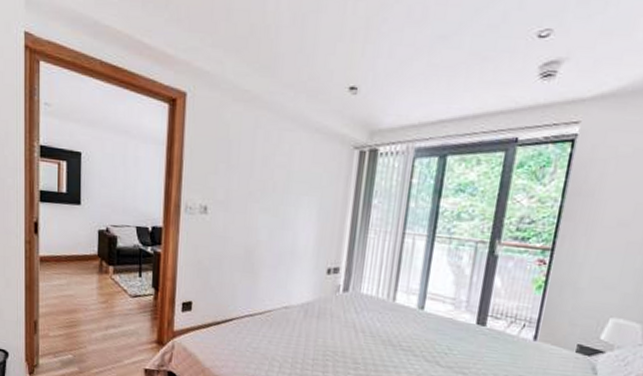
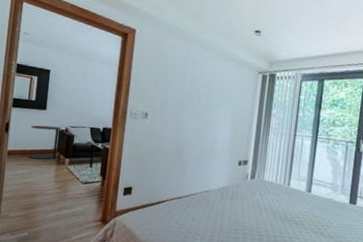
side table: none [63,224,101,268] -> present [27,125,62,160]

